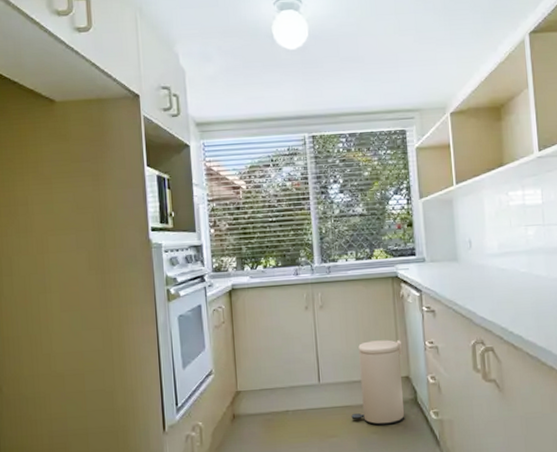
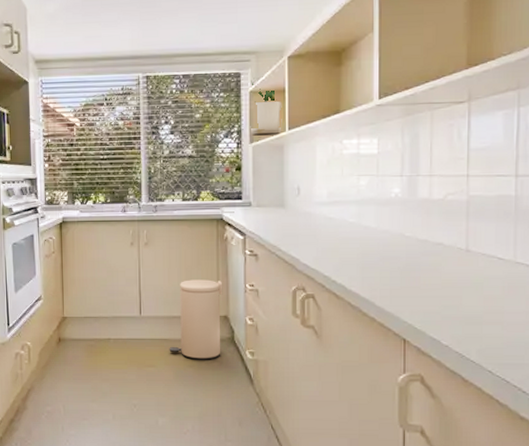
planter: none [416,134,450,192] -> present [250,78,282,137]

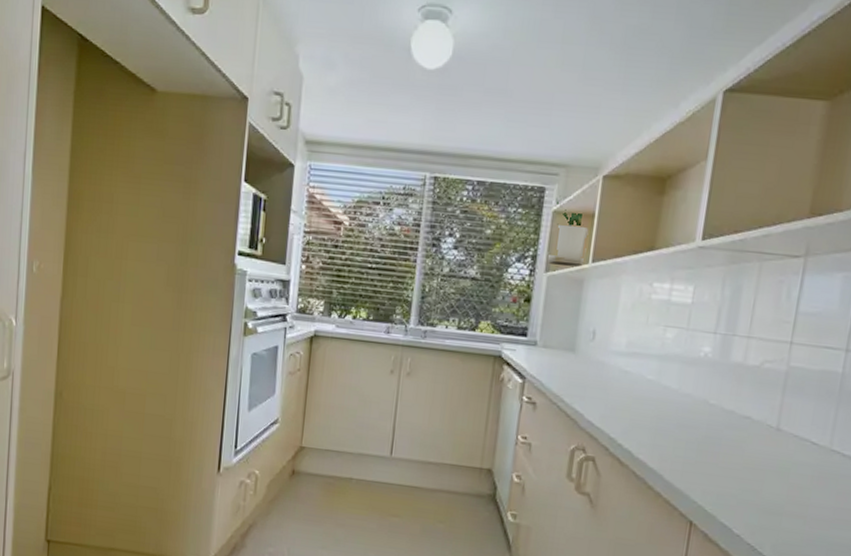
pedal bin: present [169,280,223,360] -> none [419,421,492,518]

